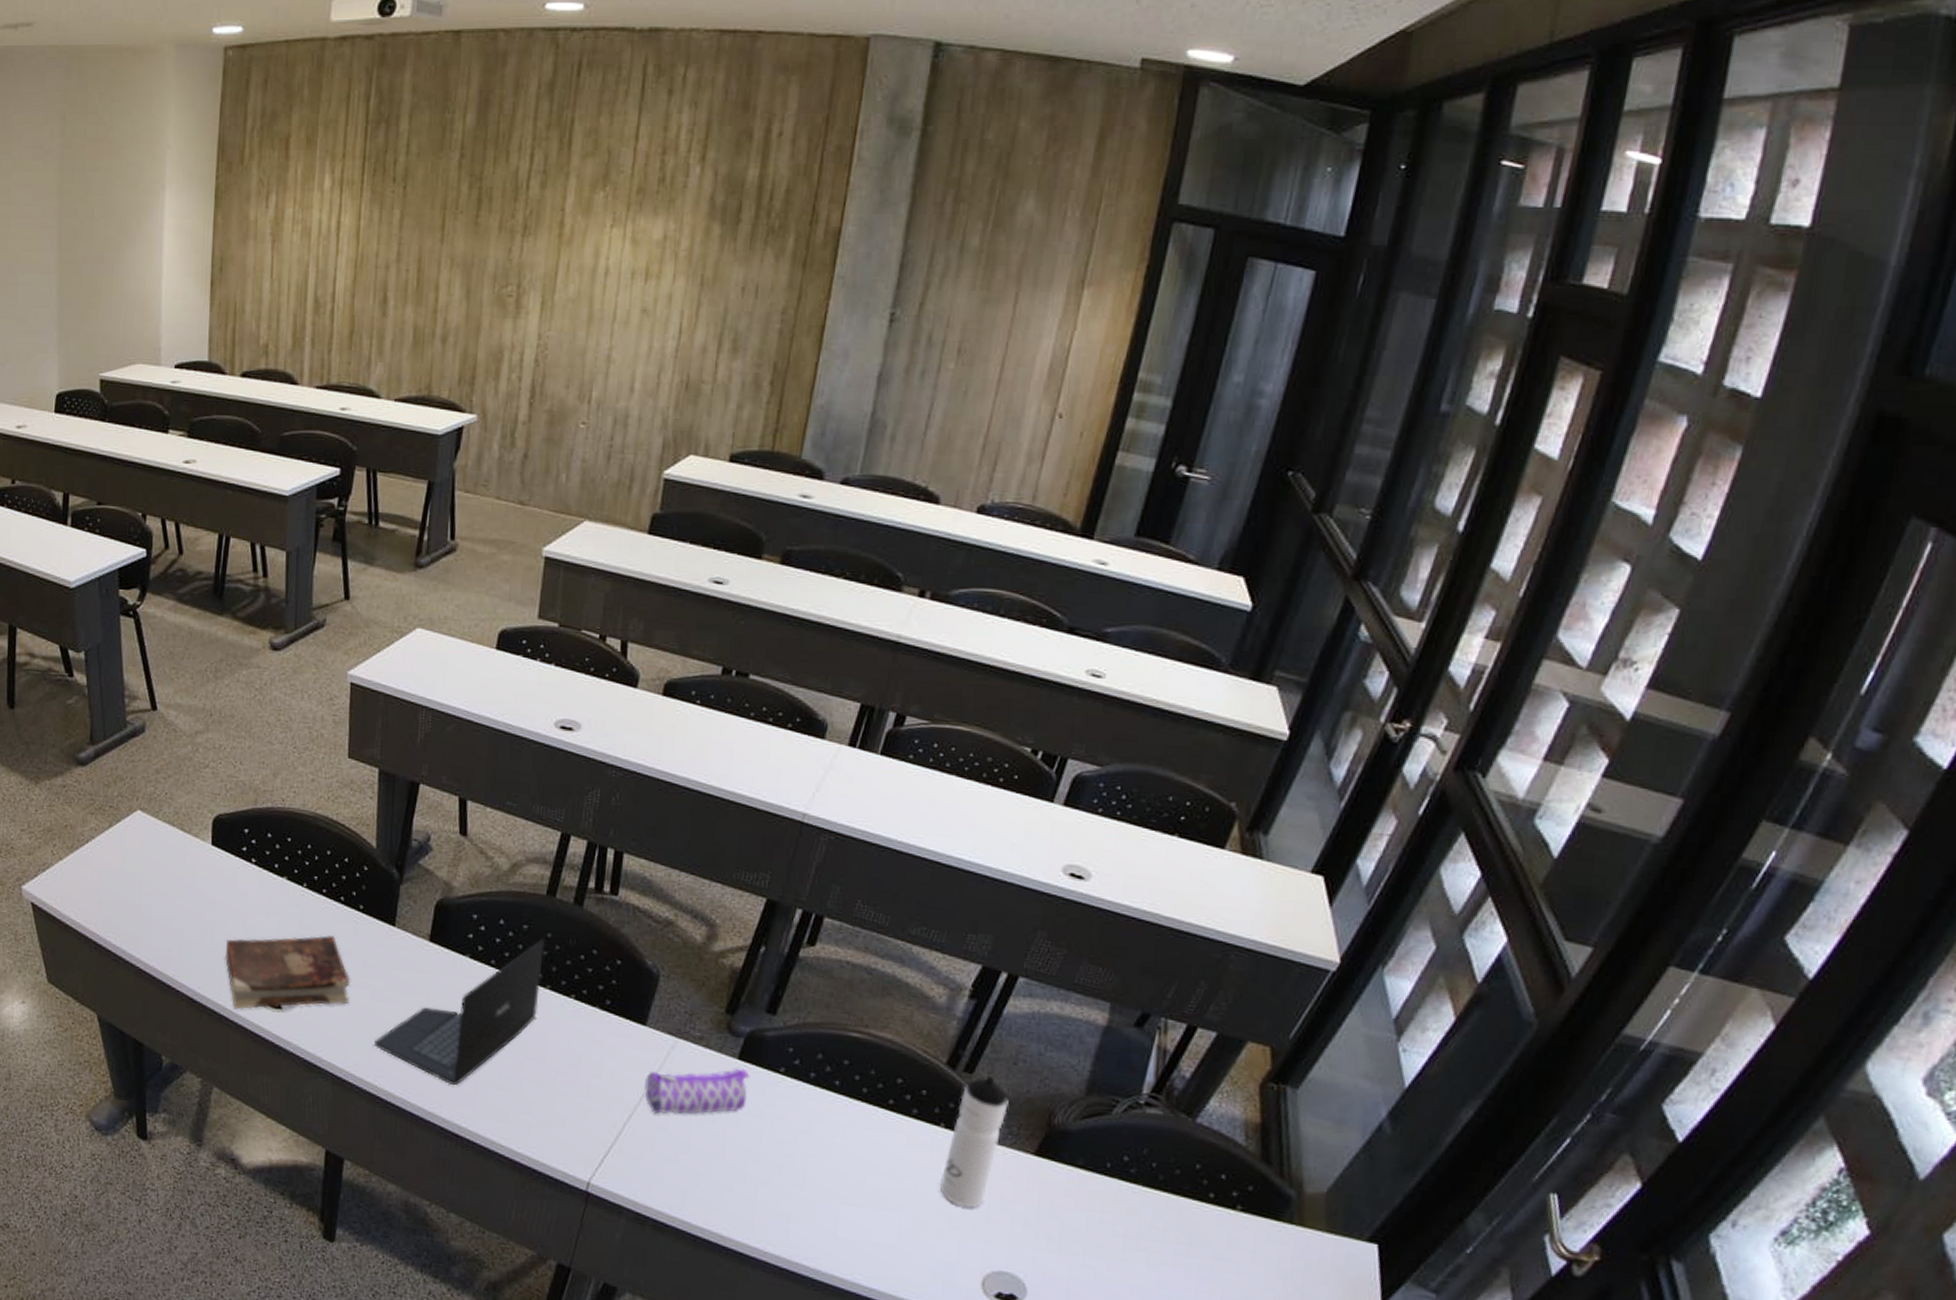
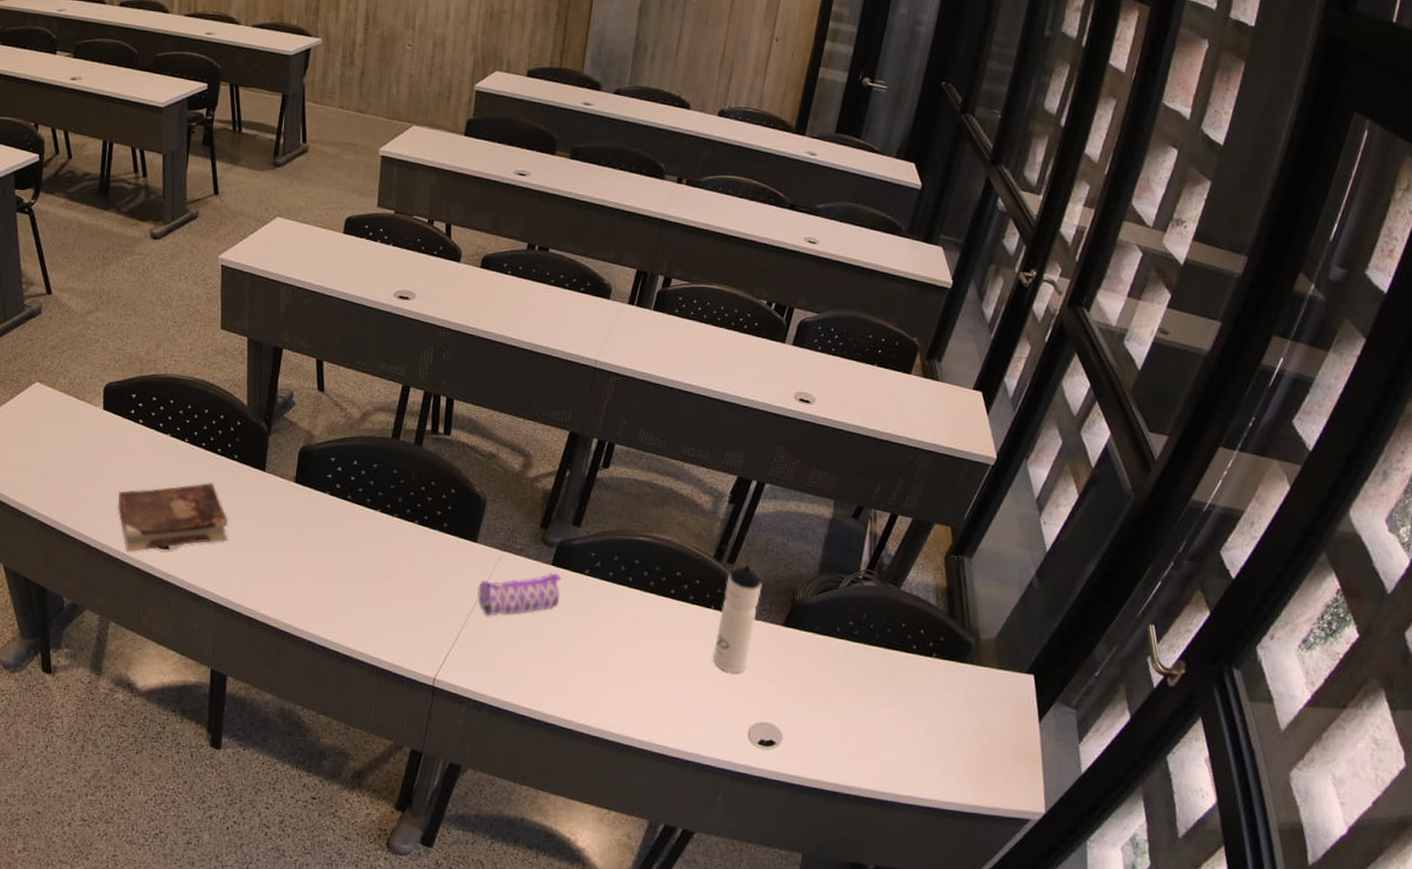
laptop: present [374,939,546,1086] -> none [251,475,393,605]

